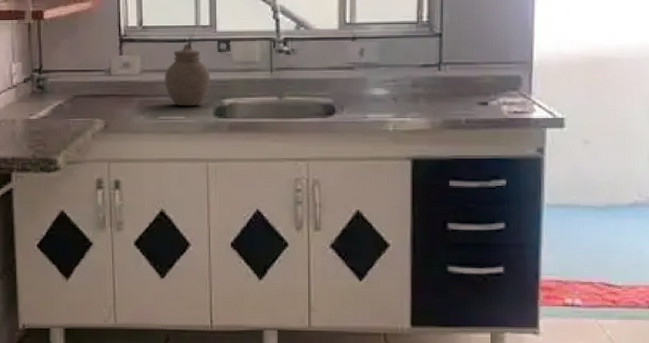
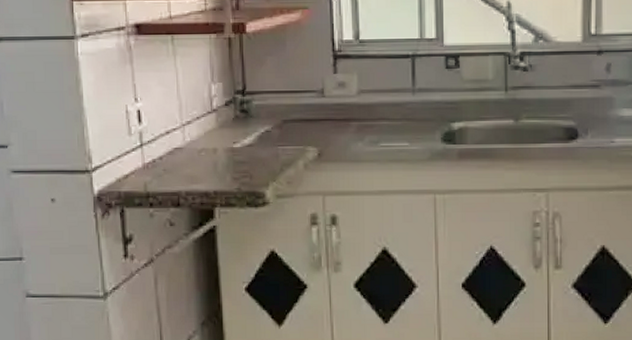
jar: present [164,43,211,107] -> none [385,59,438,132]

